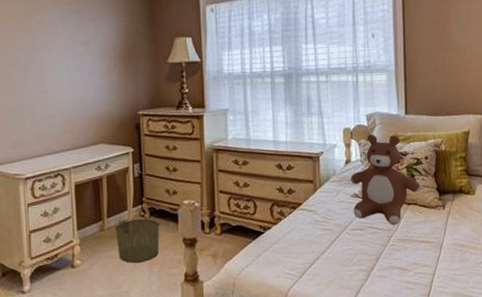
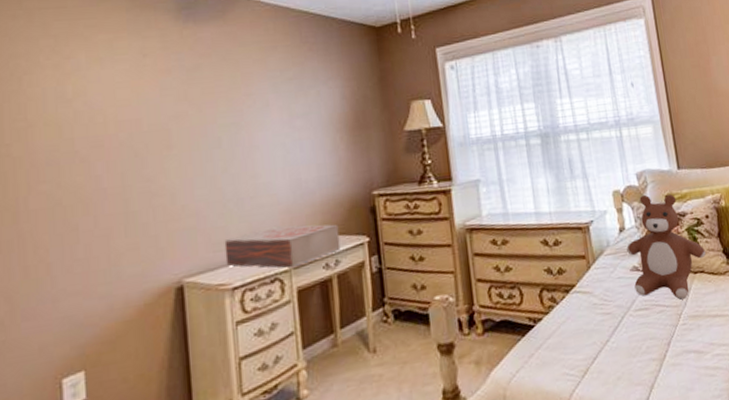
decorative box: none [20,133,110,167] -> present [224,224,341,268]
basket: present [115,219,160,263] -> none [351,324,408,385]

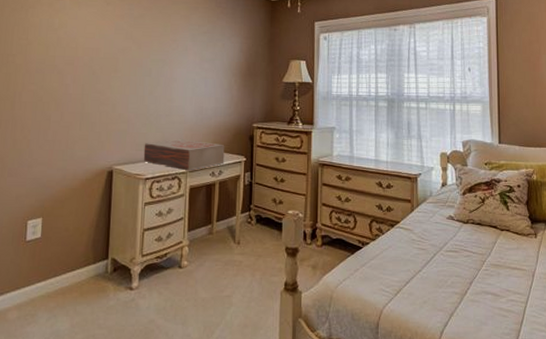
teddy bear: present [626,194,706,300] -> none [446,159,513,250]

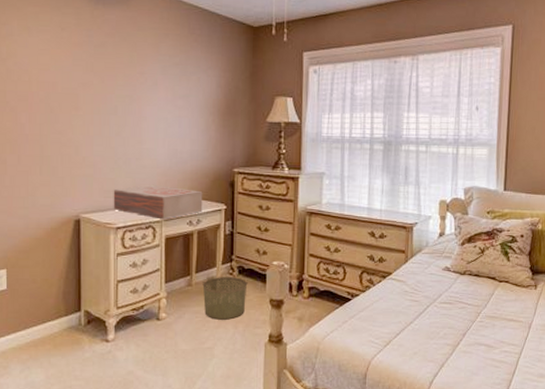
basket: none [222,225,265,268] -> present [202,277,248,320]

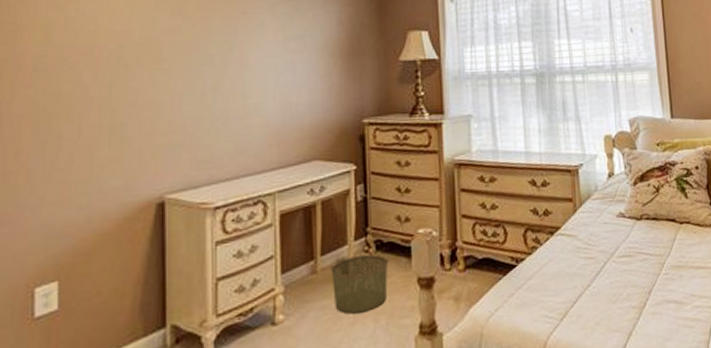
decorative box: present [113,185,203,220] -> none [209,148,327,191]

